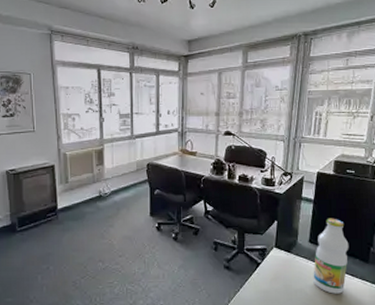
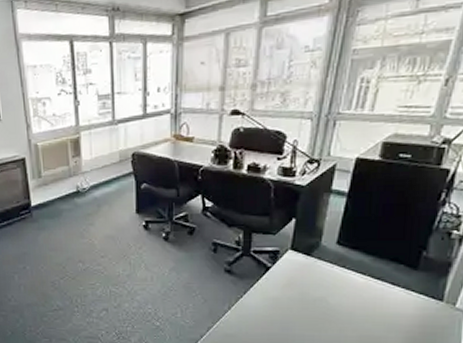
bottle: present [313,218,349,294] -> none [338,215,392,304]

